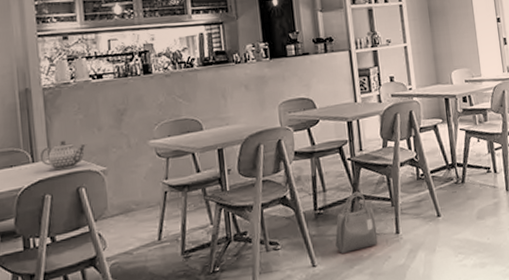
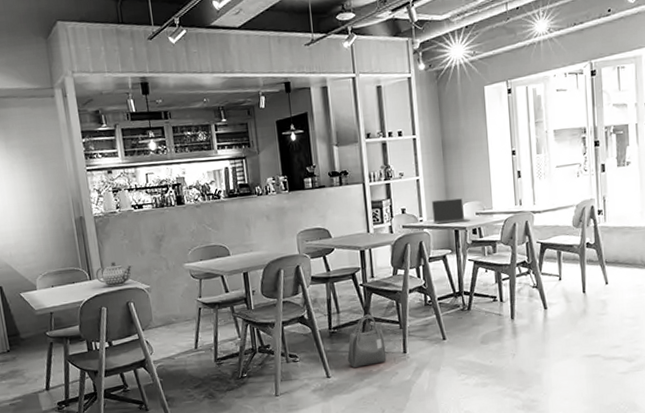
laptop: none [420,65,460,92] -> present [431,198,470,224]

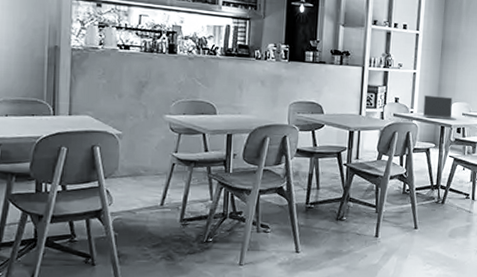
teapot: present [95,261,133,287] -> none [61,100,107,128]
handbag: present [347,314,387,368] -> none [320,194,359,246]

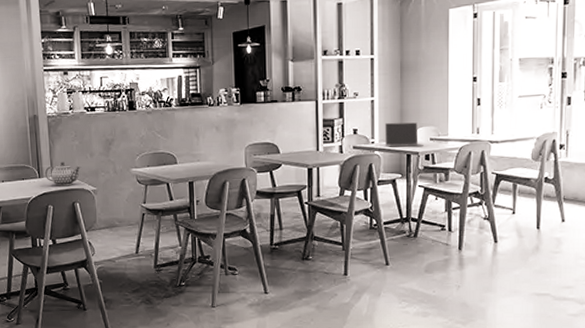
teapot: none [61,100,107,128] -> present [44,161,81,186]

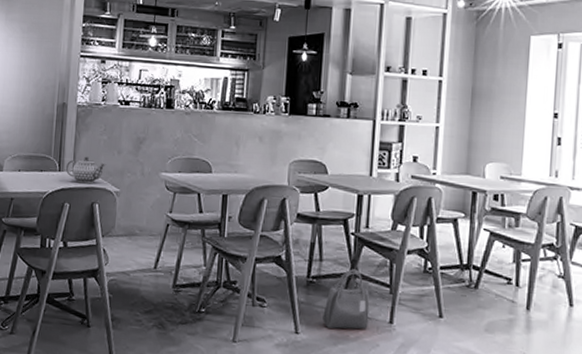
handbag: none [287,233,326,286] -> present [322,269,370,330]
laptop: present [384,122,424,147] -> none [448,153,493,184]

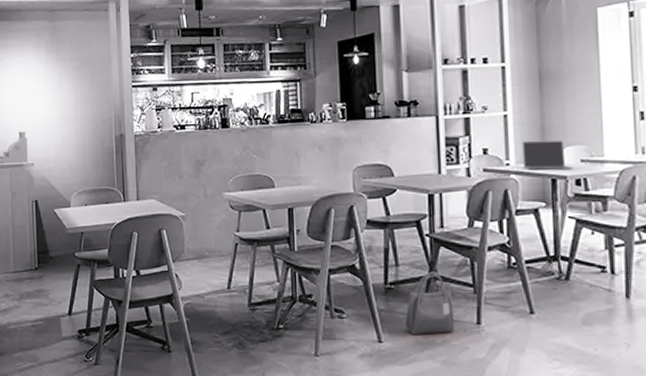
teapot: present [65,156,107,184] -> none [130,184,169,211]
laptop: none [448,153,493,184] -> present [521,140,573,170]

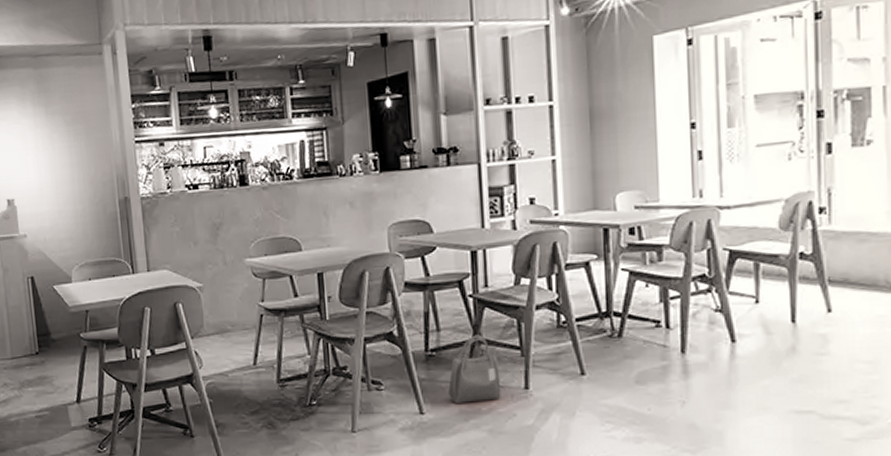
laptop: present [521,140,573,170] -> none [571,186,626,220]

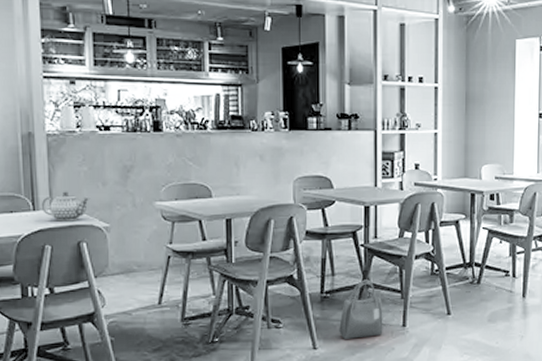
teapot: none [139,253,184,284] -> present [41,191,91,222]

